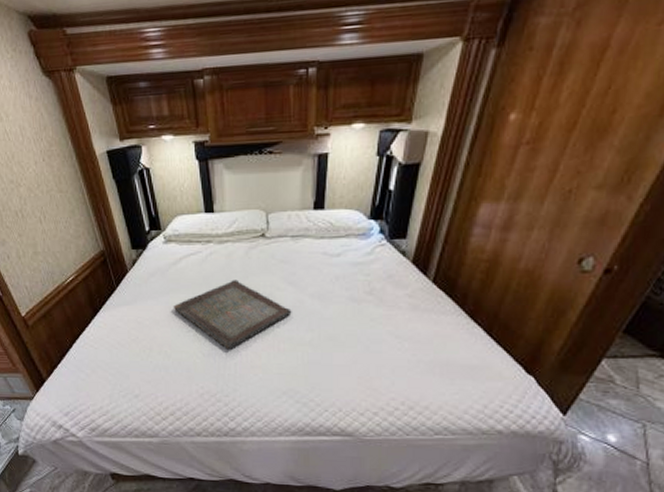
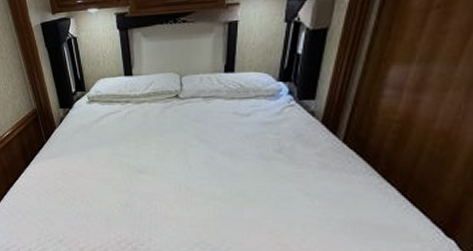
serving tray: present [173,280,292,350] -> none [94,136,204,201]

